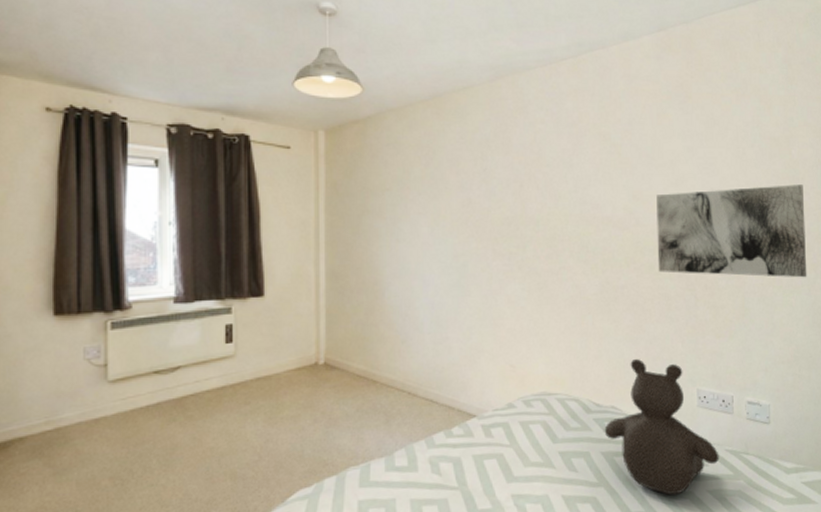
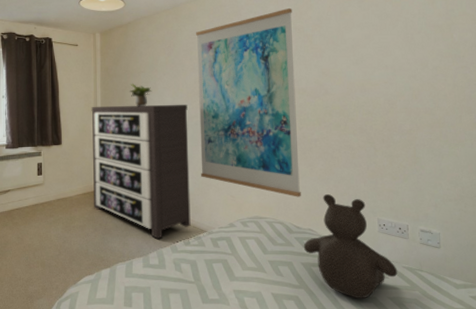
dresser: none [310,237,454,430] -> present [91,104,191,239]
potted plant: none [369,207,401,241] -> present [130,84,152,107]
wall art: none [465,105,603,365] -> present [196,7,301,197]
wall art: present [656,185,807,278] -> none [341,61,470,134]

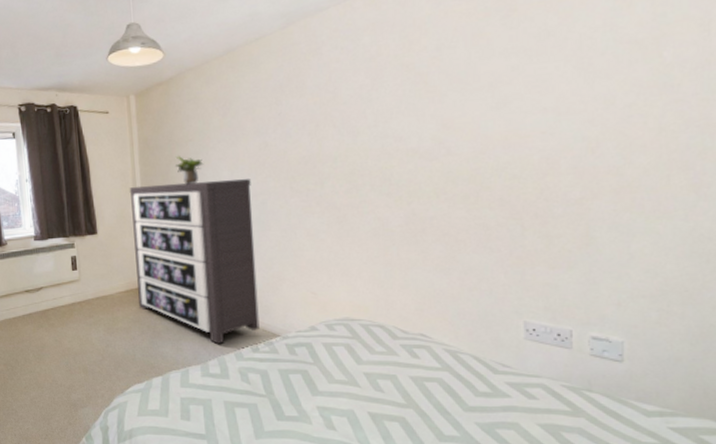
wall art: present [196,7,301,197] -> none [259,36,410,294]
teddy bear: present [303,194,398,299] -> none [412,289,553,425]

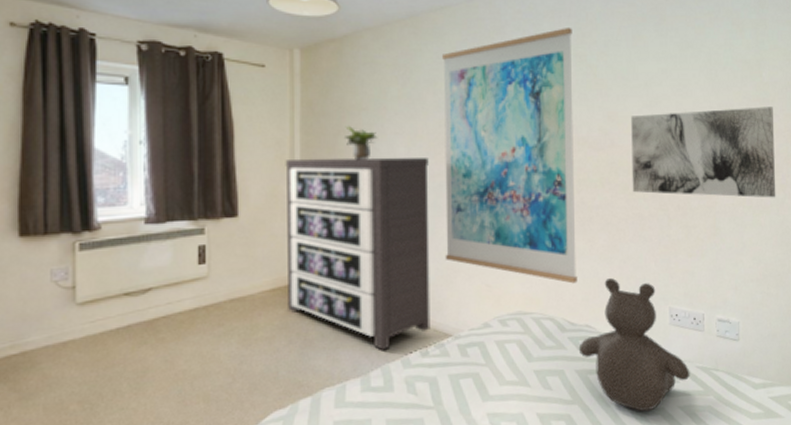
wall art: none [259,36,410,294] -> present [442,26,578,284]
teddy bear: none [412,289,553,425] -> present [578,278,690,412]
wall art: none [472,92,684,202] -> present [631,107,776,198]

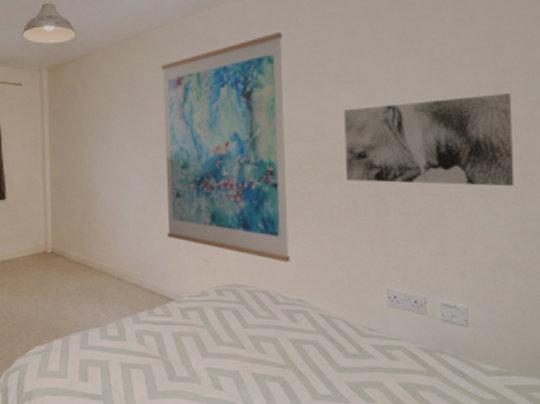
dresser: present [285,157,430,350] -> none [38,152,156,307]
potted plant: present [345,126,378,160] -> none [83,128,109,156]
teddy bear: present [578,278,690,412] -> none [291,259,411,384]

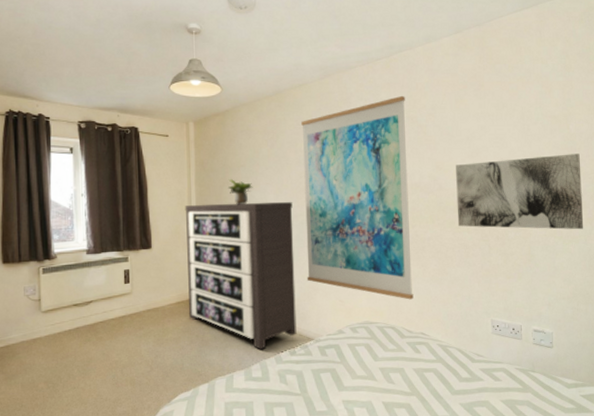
dresser: none [38,152,156,307] -> present [184,202,297,349]
potted plant: none [83,128,109,156] -> present [228,179,253,205]

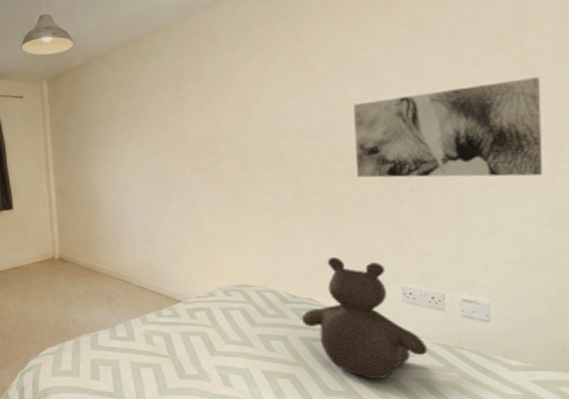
dresser: present [184,202,297,349] -> none [42,158,163,309]
potted plant: present [228,179,253,205] -> none [85,137,111,163]
wall art: present [301,95,414,300] -> none [161,27,299,262]
teddy bear: none [415,296,511,404] -> present [301,257,428,380]

